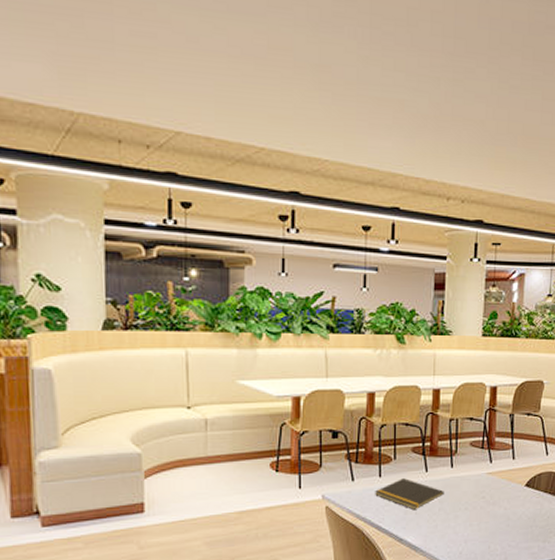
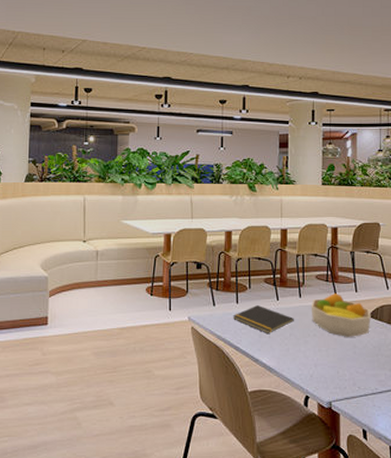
fruit bowl: none [463,460,528,509] -> present [311,292,371,337]

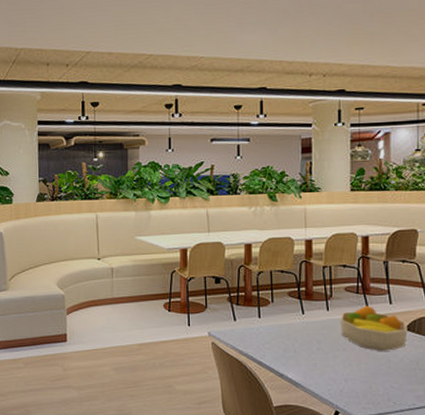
notepad: present [233,305,294,333] -> none [255,320,321,348]

